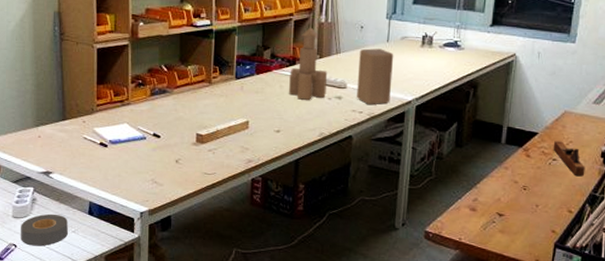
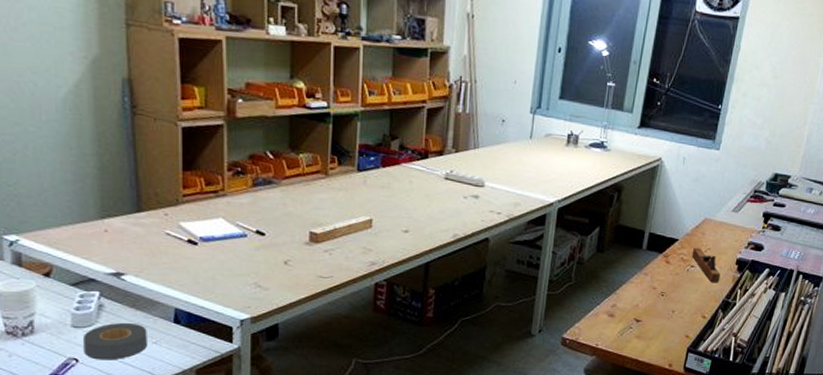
wooden blocks: present [289,27,328,100] -> none [420,117,464,198]
wooden block: present [357,48,394,104] -> none [495,144,537,206]

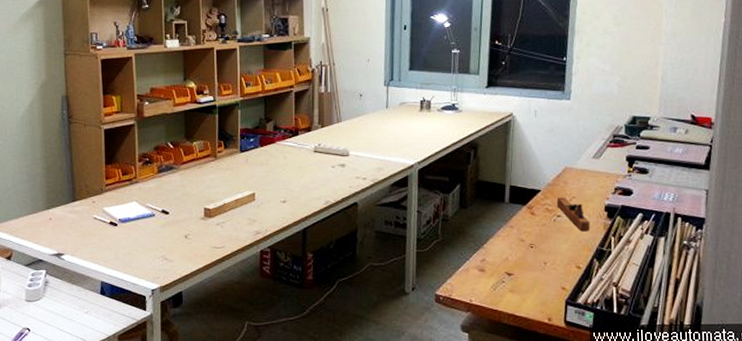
adhesive tape: present [83,322,147,360] -> none [34,295,80,329]

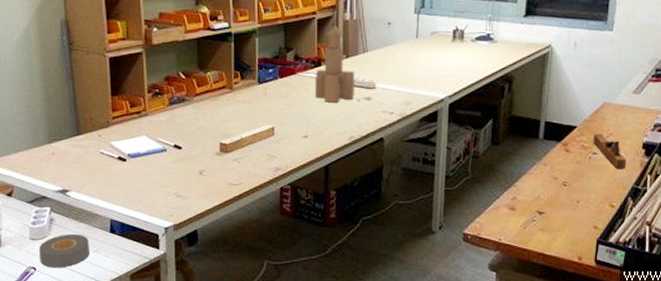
adhesive tape: none [34,295,80,329] -> present [39,233,89,268]
wooden blocks: none [293,98,330,169] -> present [315,25,355,102]

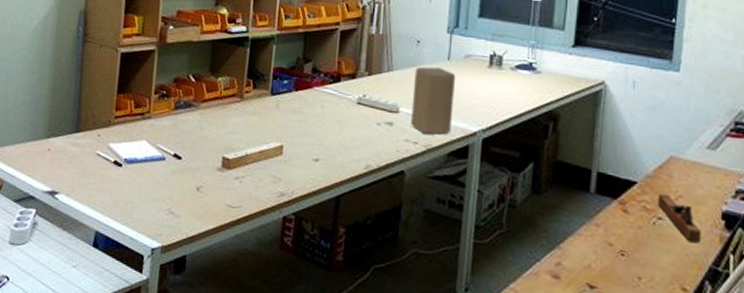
adhesive tape: present [39,233,89,268] -> none [15,242,69,282]
wooden blocks: present [315,25,355,102] -> none [331,39,377,124]
wooden block: none [386,45,424,104] -> present [411,66,456,135]

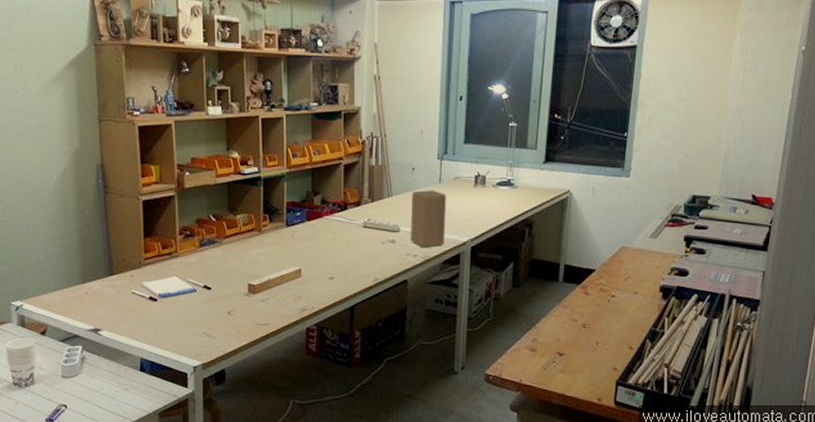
hand plane: present [657,194,702,242] -> none [611,277,644,311]

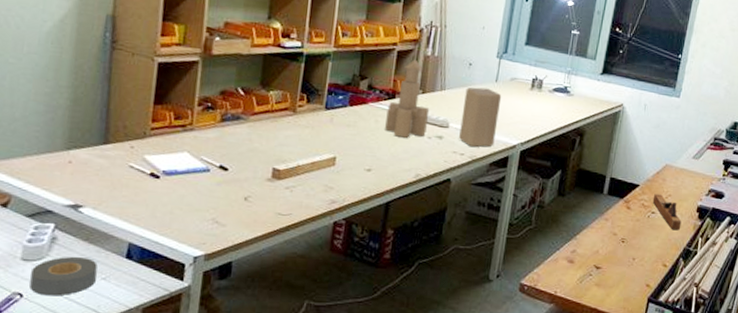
adhesive tape: none [71,372,119,406] -> present [30,256,98,296]
wooden blocks: none [341,171,380,245] -> present [385,59,430,138]
hand plane: none [611,277,644,311] -> present [652,194,682,230]

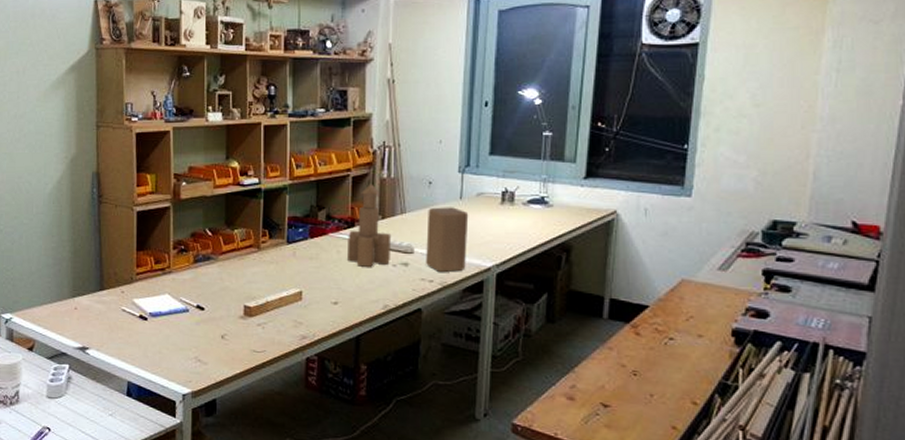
adhesive tape: present [30,256,98,296] -> none [55,394,105,431]
hand plane: present [652,194,682,230] -> none [669,316,712,359]

